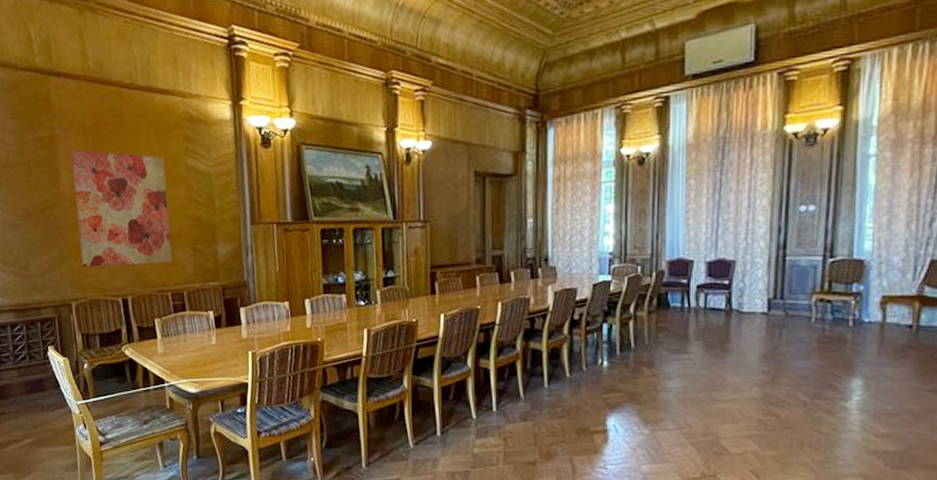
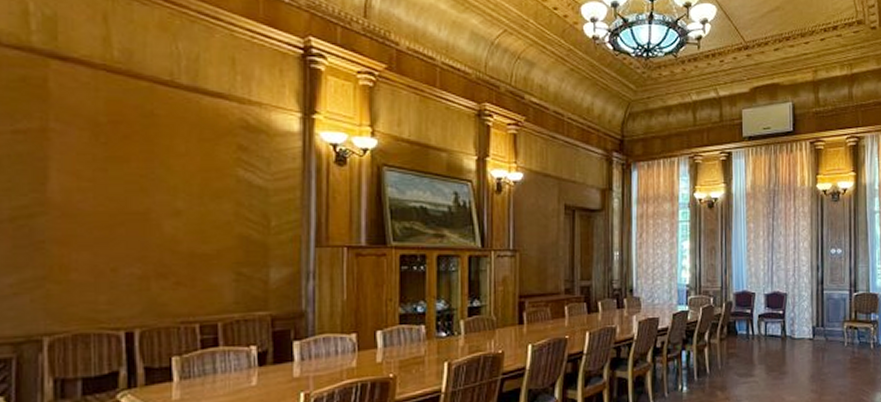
wall art: present [70,150,173,268] -> none [68,148,207,293]

